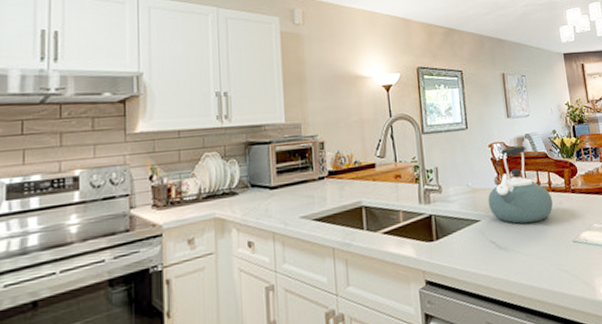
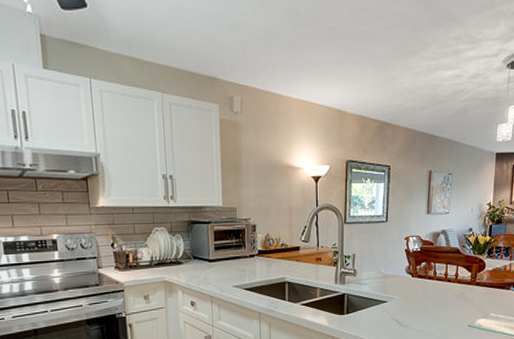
kettle: present [487,145,553,224] -> none [396,240,457,308]

